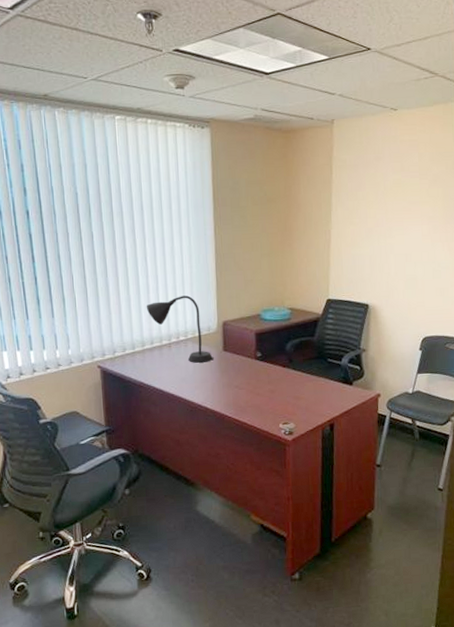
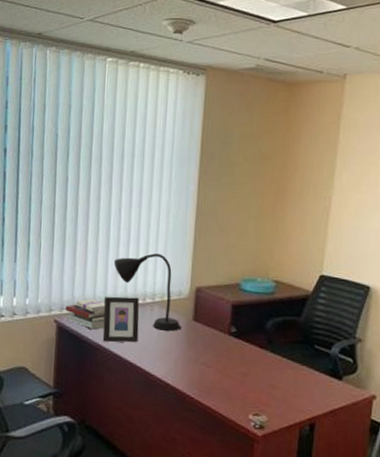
books: none [106,342,145,370] -> present [65,298,106,330]
picture frame: none [141,337,177,380] -> present [102,296,140,343]

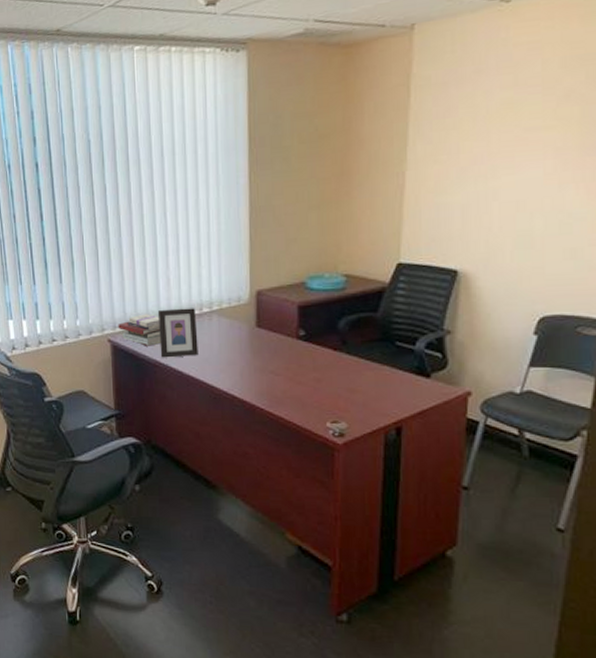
desk lamp: present [113,253,182,331] -> none [164,258,244,341]

